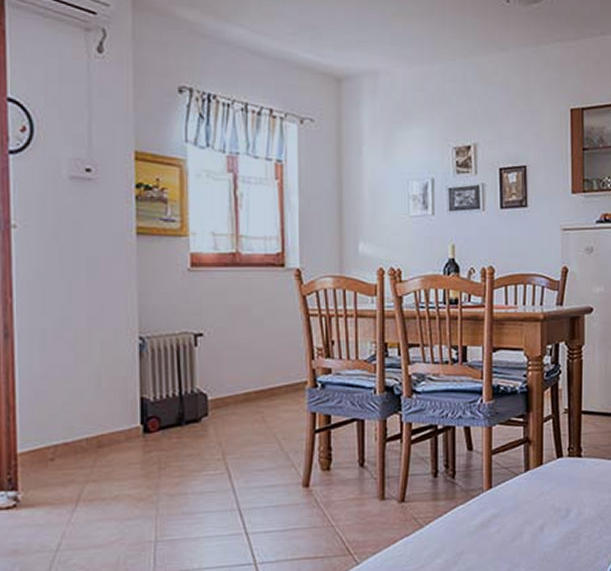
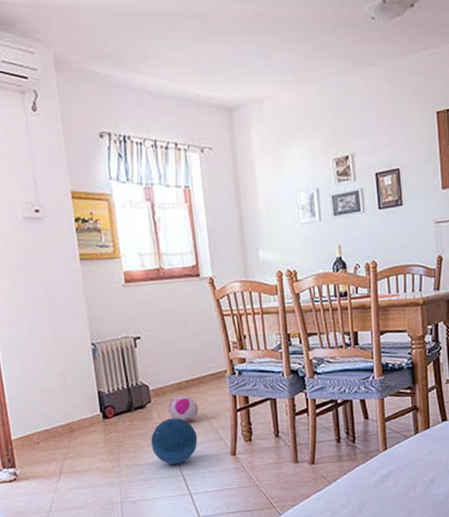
ball: none [202,436,263,496] -> present [150,417,198,465]
plush toy: none [229,410,267,443] -> present [168,396,198,422]

